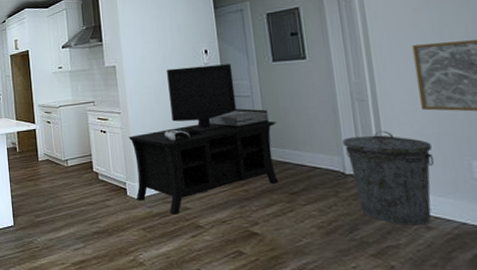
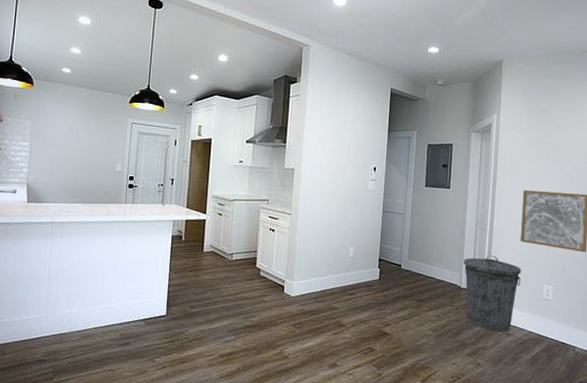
media console: present [128,64,279,215] -> none [291,179,420,313]

